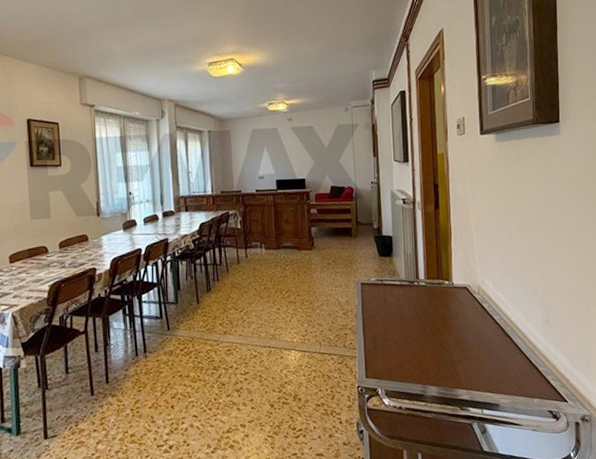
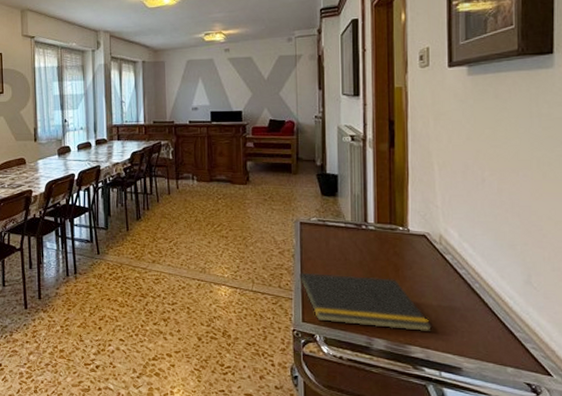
notepad: none [360,329,474,376] -> present [297,272,432,332]

